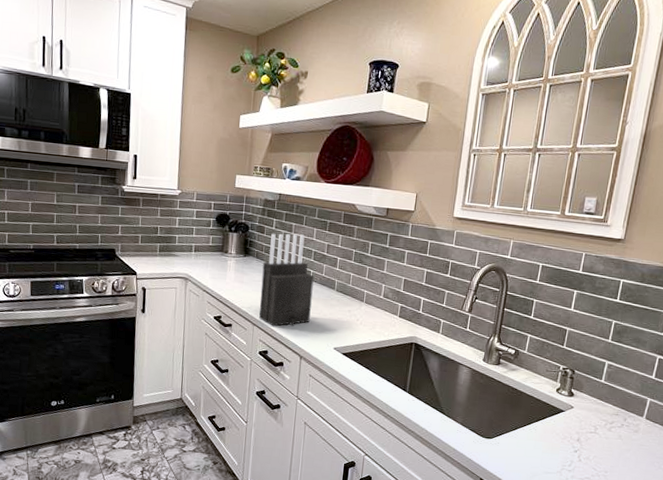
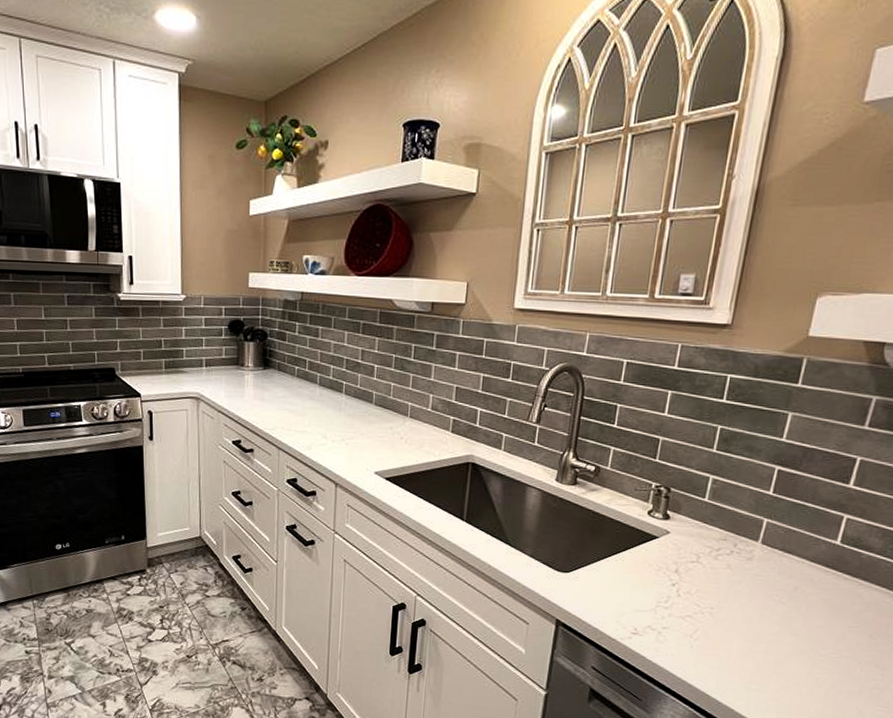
knife block: present [259,233,314,327] -> none [285,339,347,450]

